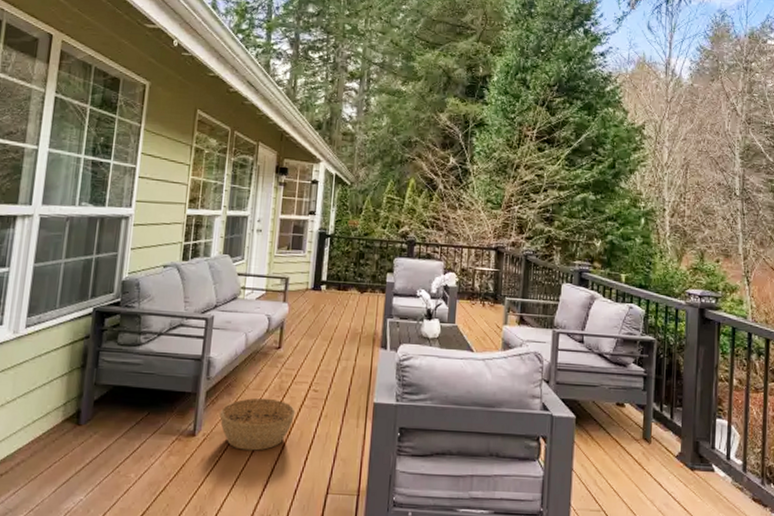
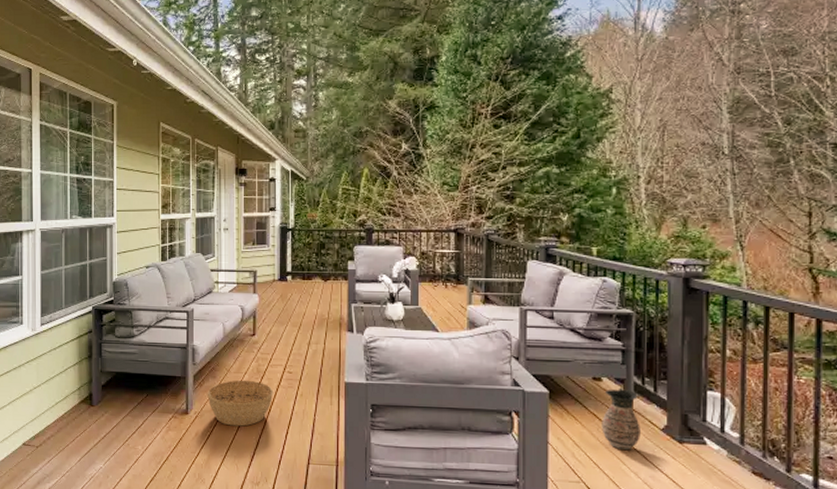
ceramic jug: none [622,414,657,478] -> present [601,387,640,451]

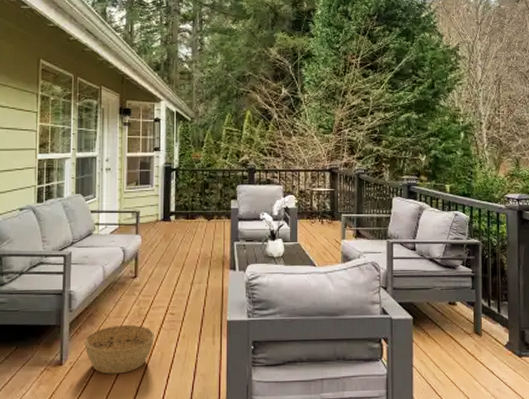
ceramic jug: present [601,387,640,451] -> none [457,310,488,368]

